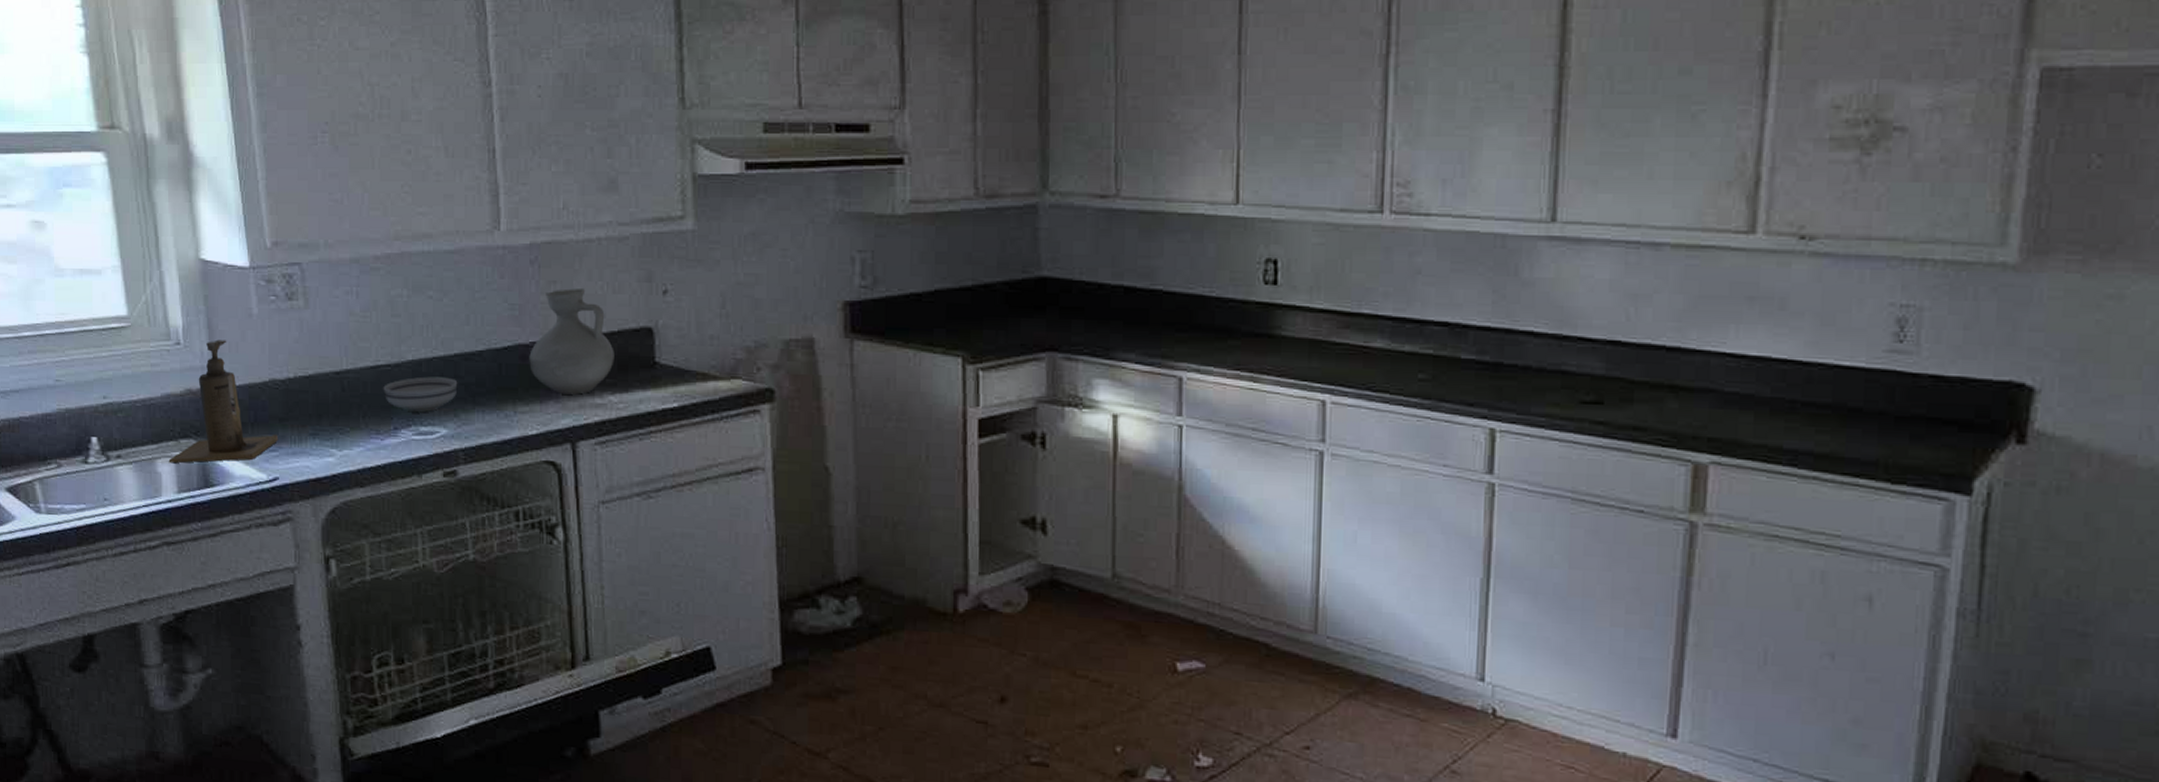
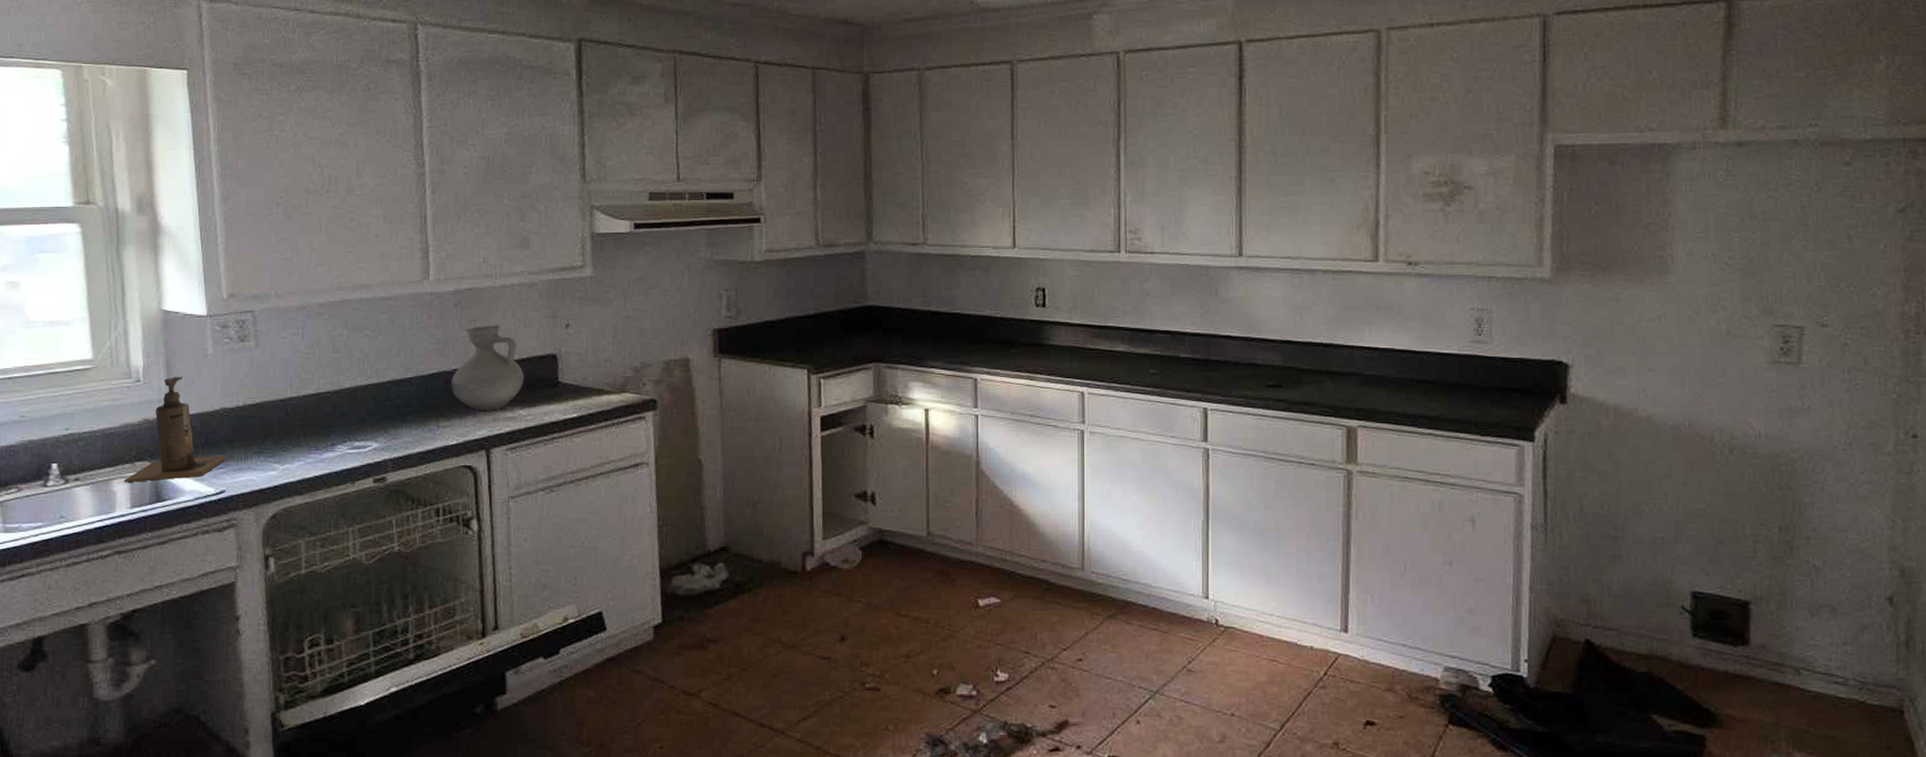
bowl: present [383,376,458,413] -> none [323,400,389,431]

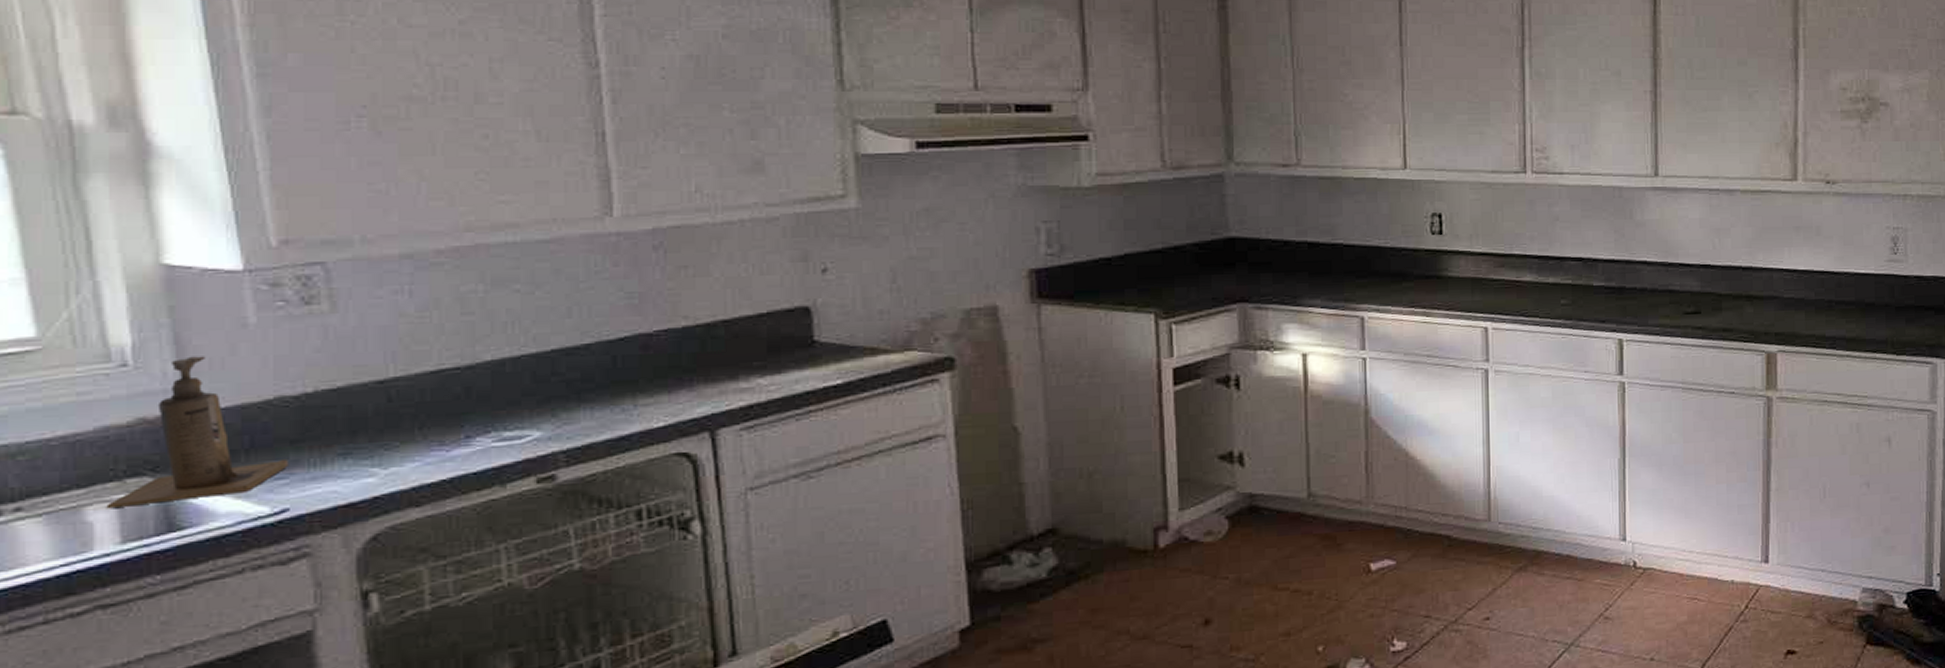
ceramic jug: present [451,325,524,410] -> none [653,272,763,382]

